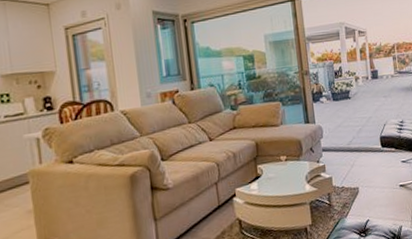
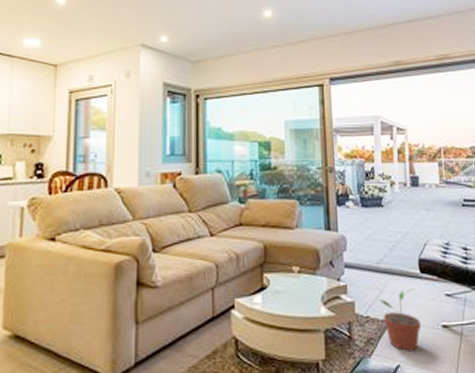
potted plant: none [351,160,384,209] -> present [379,288,421,351]

